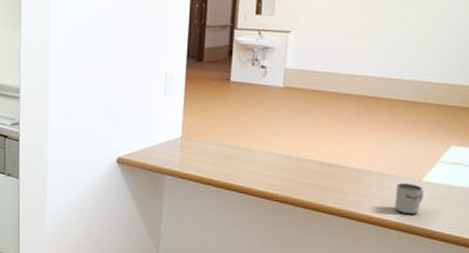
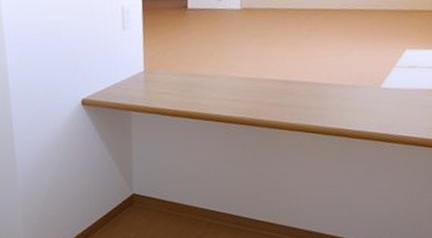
mug: present [394,183,423,215] -> none [355,91,382,123]

